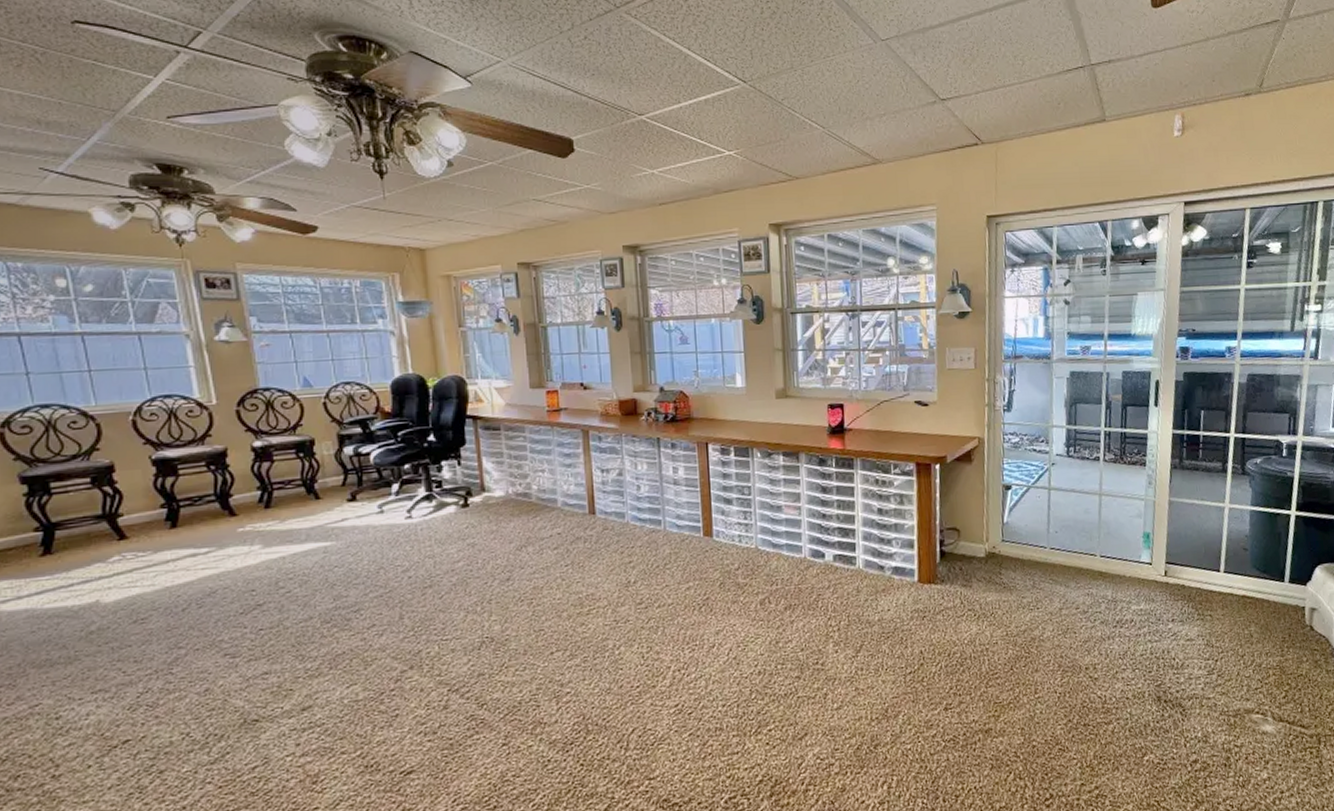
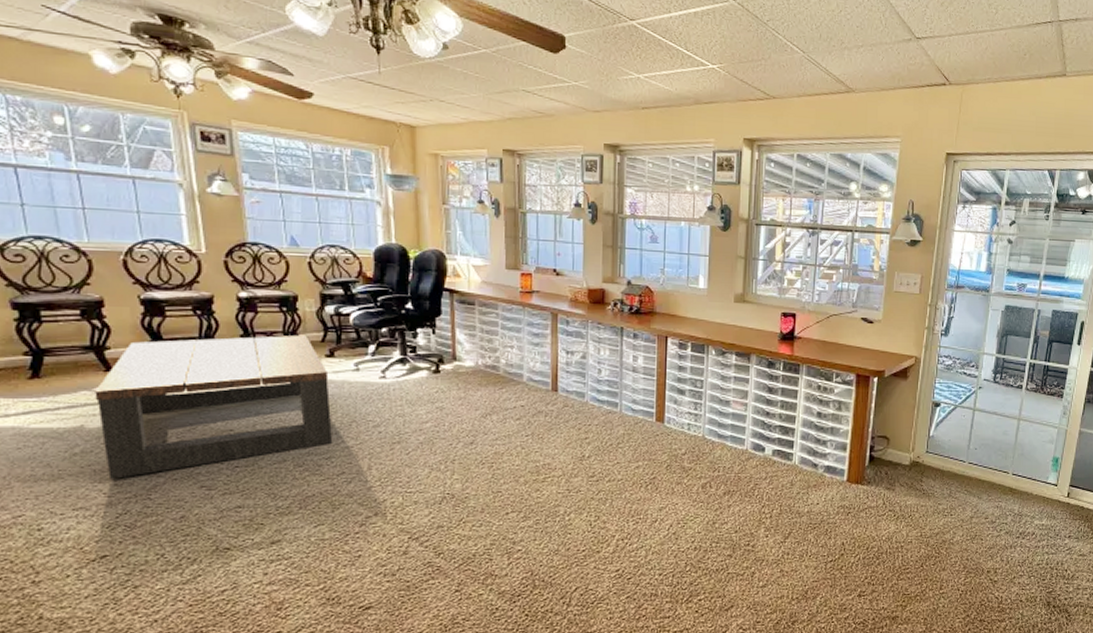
coffee table: none [109,480,361,656] -> present [95,334,333,479]

